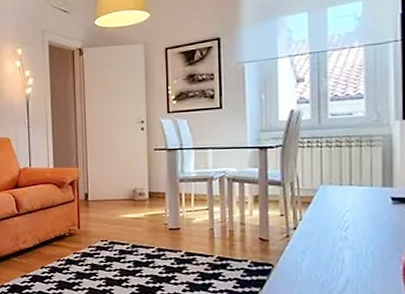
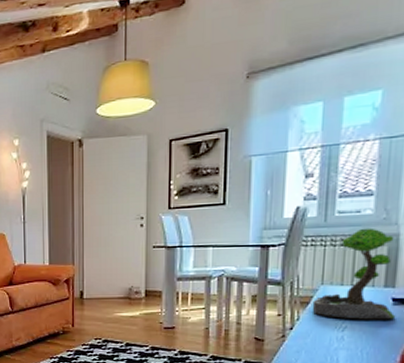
plant: none [313,129,397,219] -> present [312,228,396,320]

